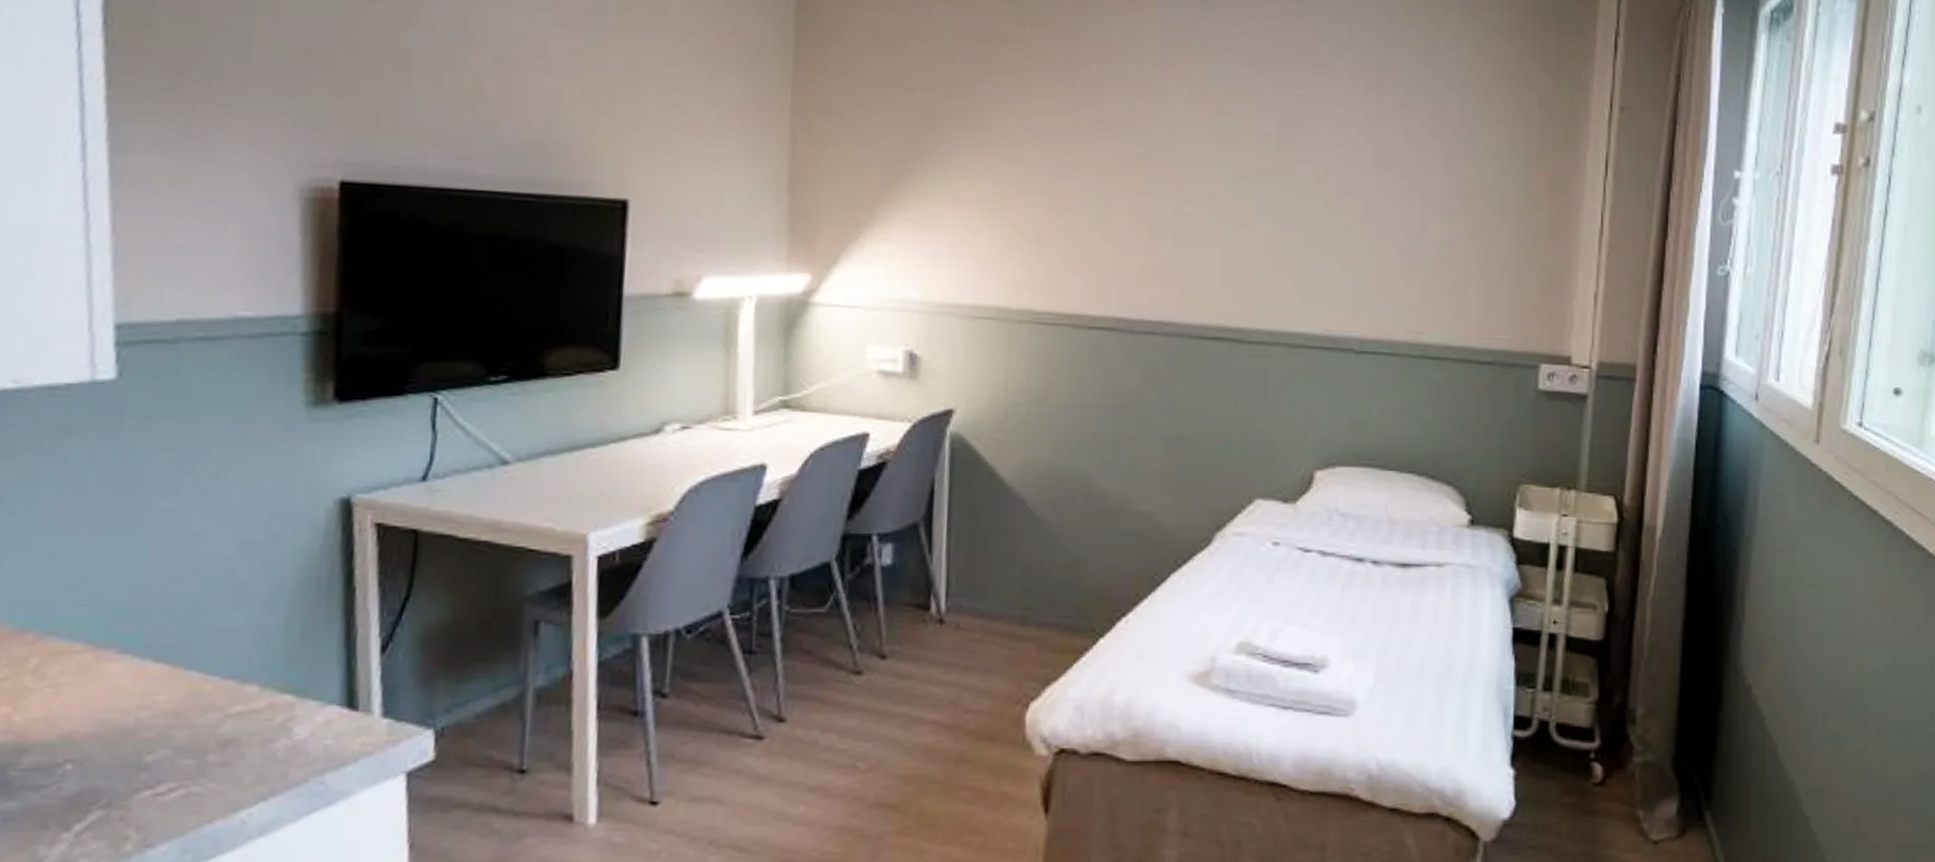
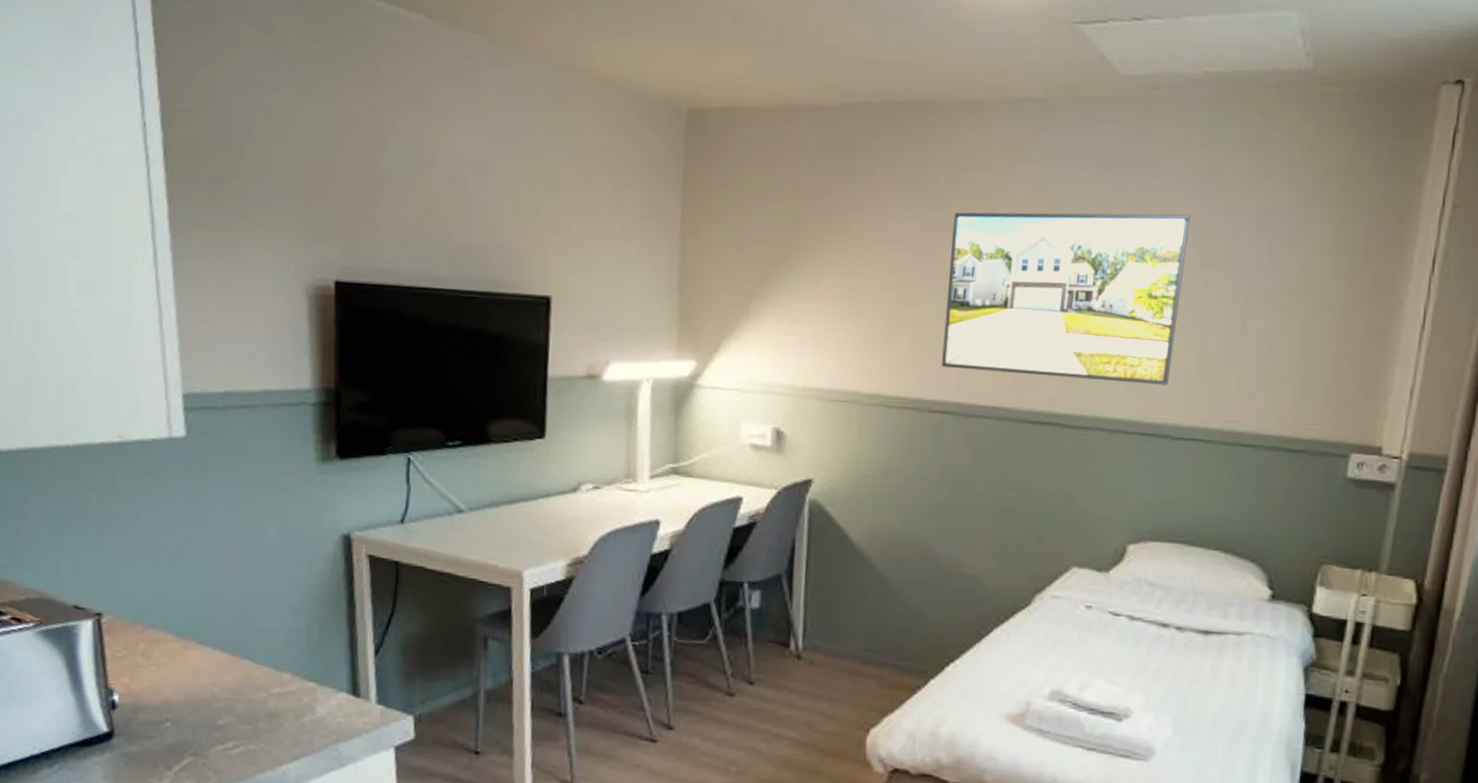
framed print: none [1100,108,1362,295] -> present [941,211,1191,385]

